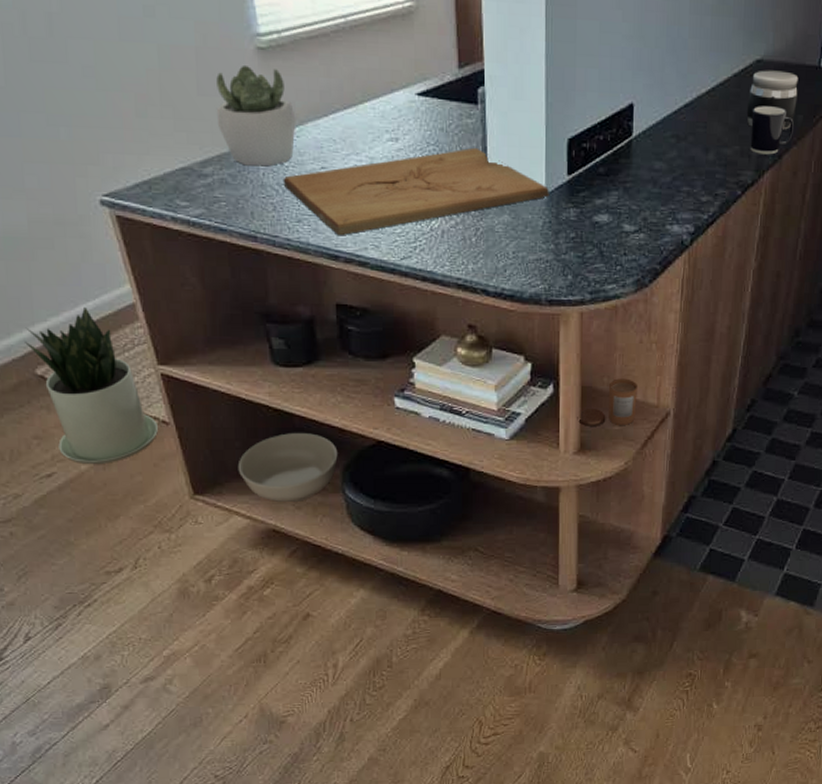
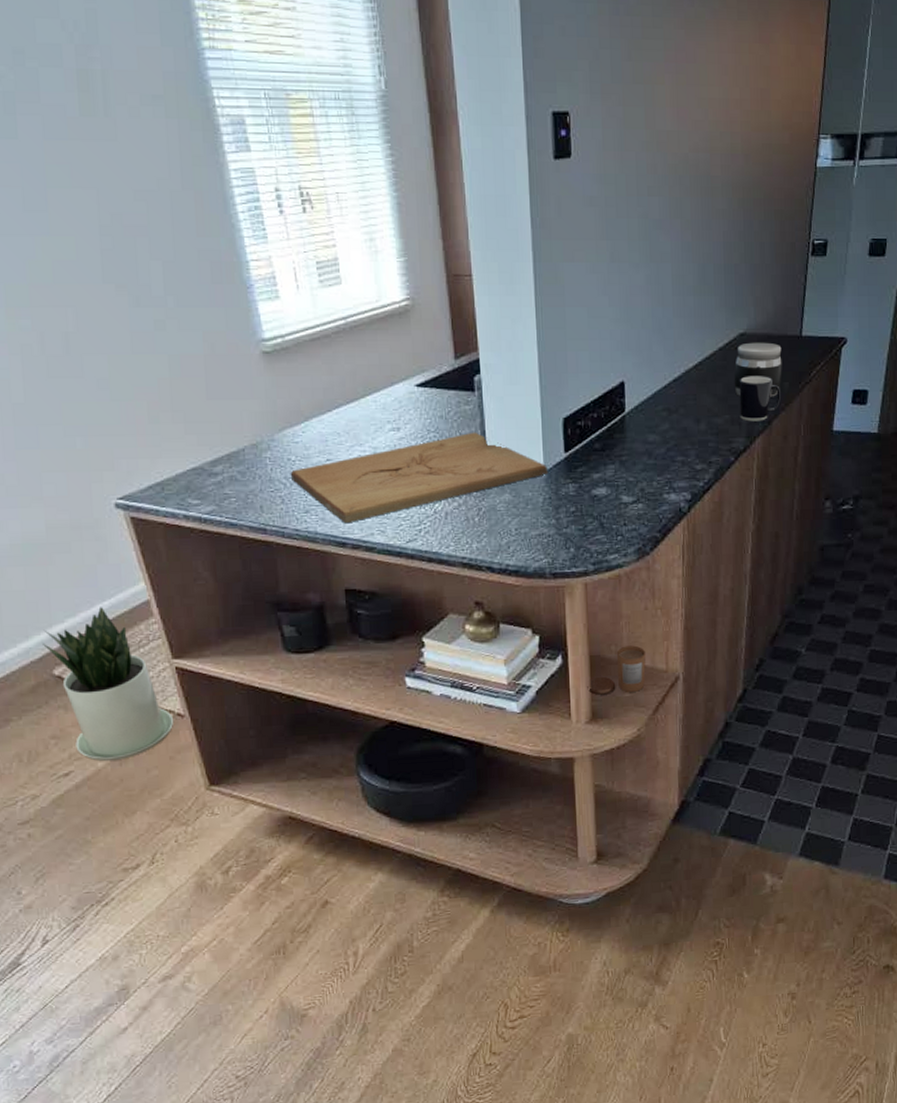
succulent plant: present [216,64,296,167] -> none [224,368,301,463]
bowl: present [237,433,338,503] -> none [252,717,352,789]

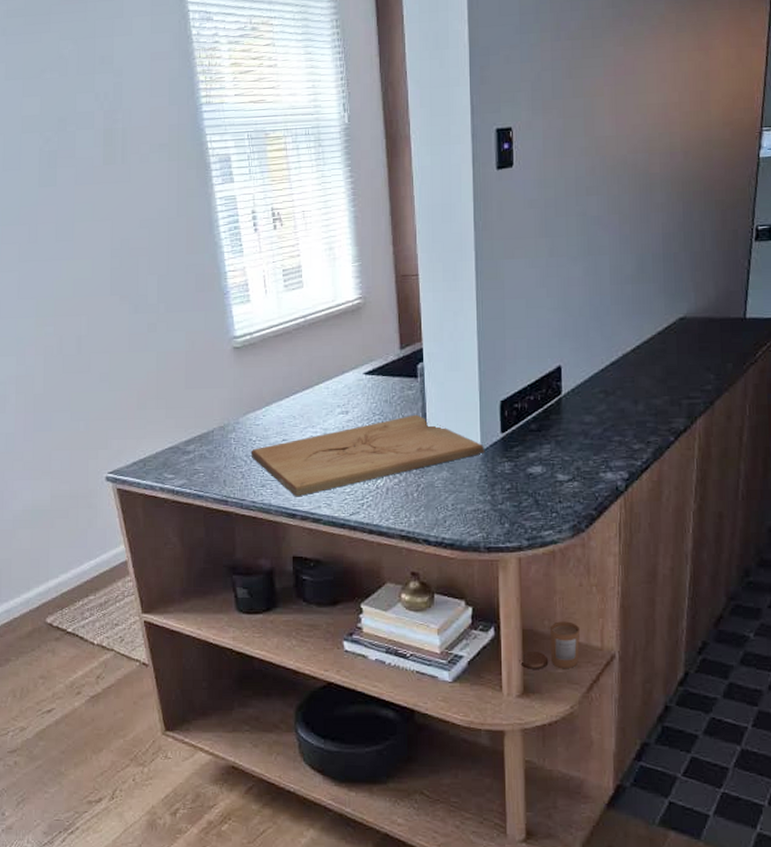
planter: present [43,607,174,762] -> none [40,565,140,702]
jar: present [734,342,782,397] -> none [673,325,725,378]
mug: present [739,376,781,422] -> none [679,357,723,402]

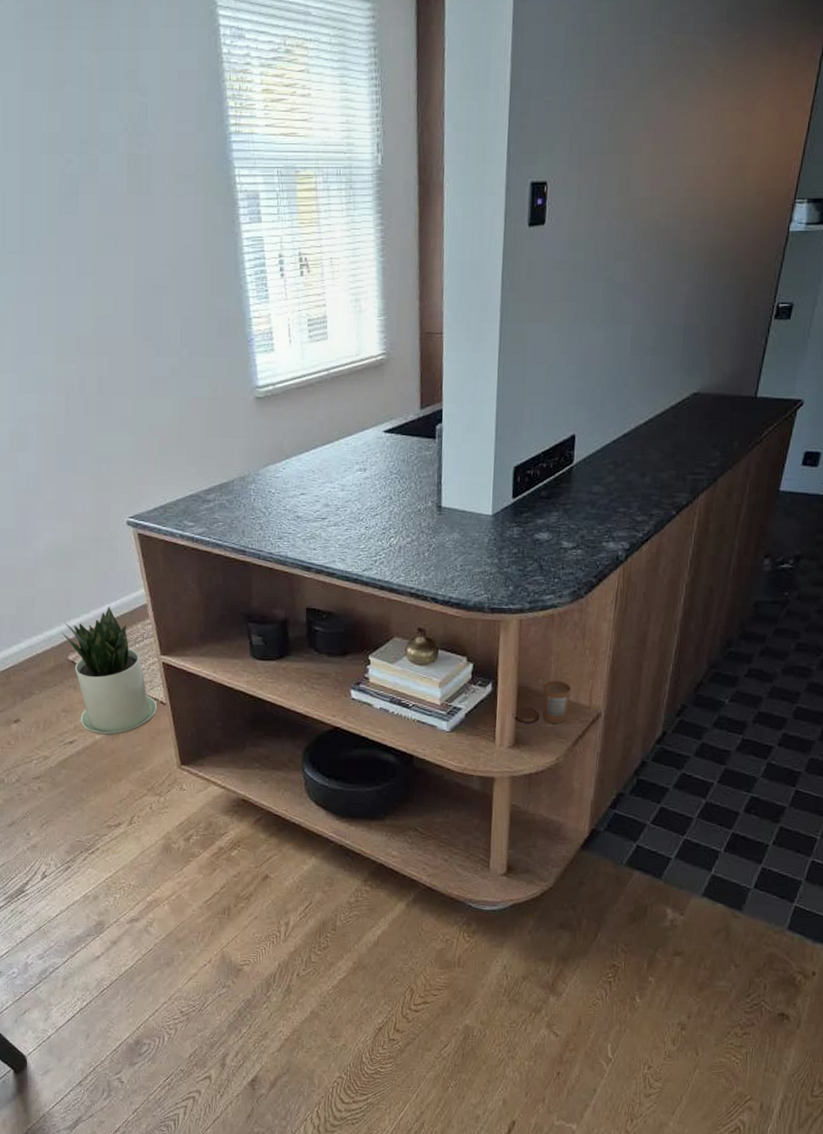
planter: none [40,565,140,702] -> present [62,607,158,736]
cutting board: present [250,414,486,497] -> none [269,475,496,551]

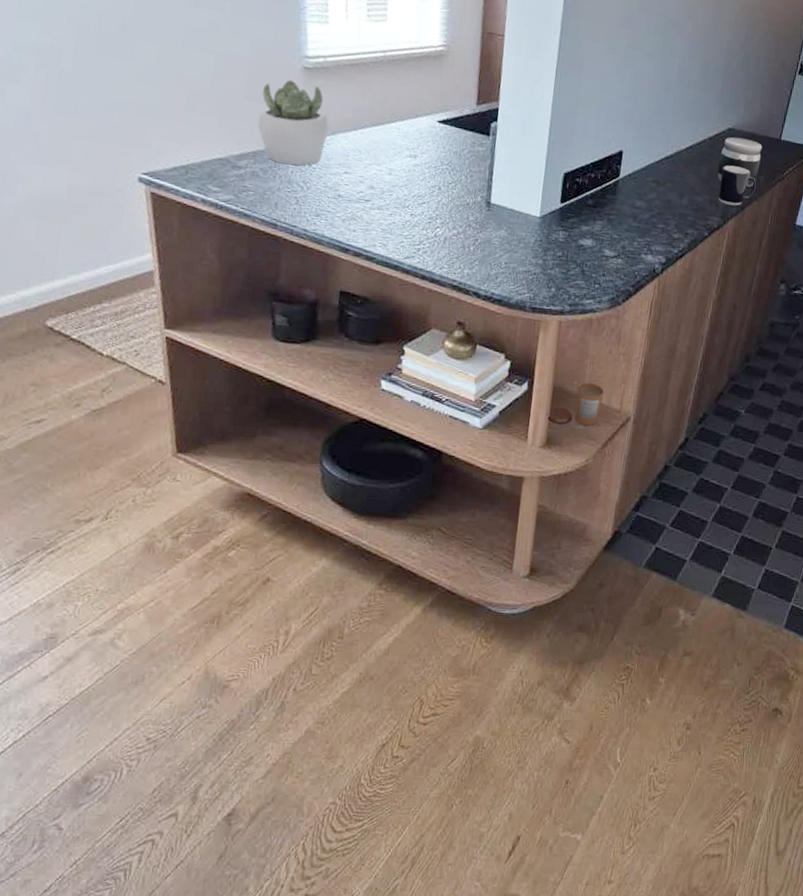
planter: present [62,607,158,736] -> none [41,270,155,416]
succulent plant: none [220,411,283,493] -> present [258,79,329,166]
jar: none [682,402,735,455] -> present [717,137,762,187]
mug: none [685,434,729,478] -> present [718,165,756,206]

